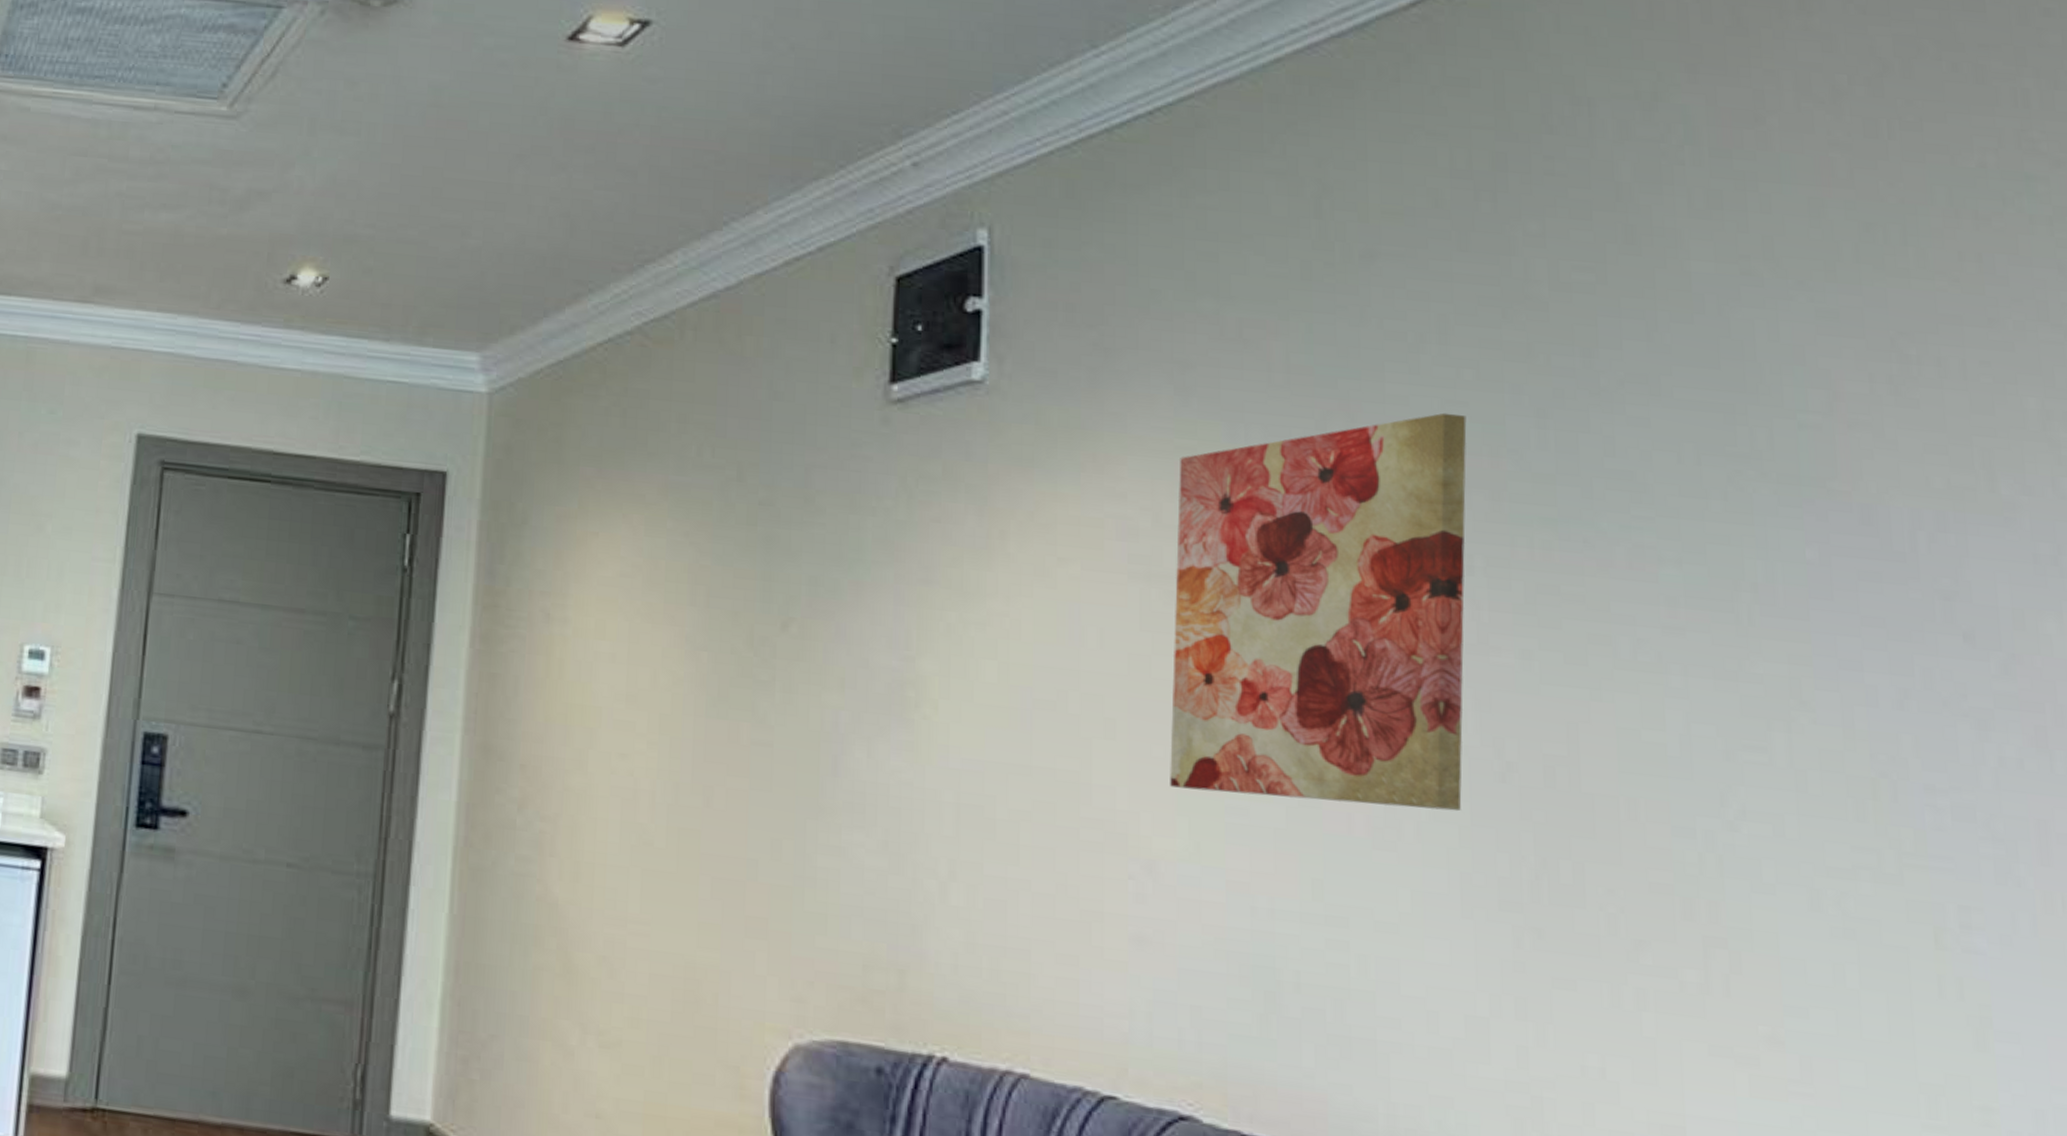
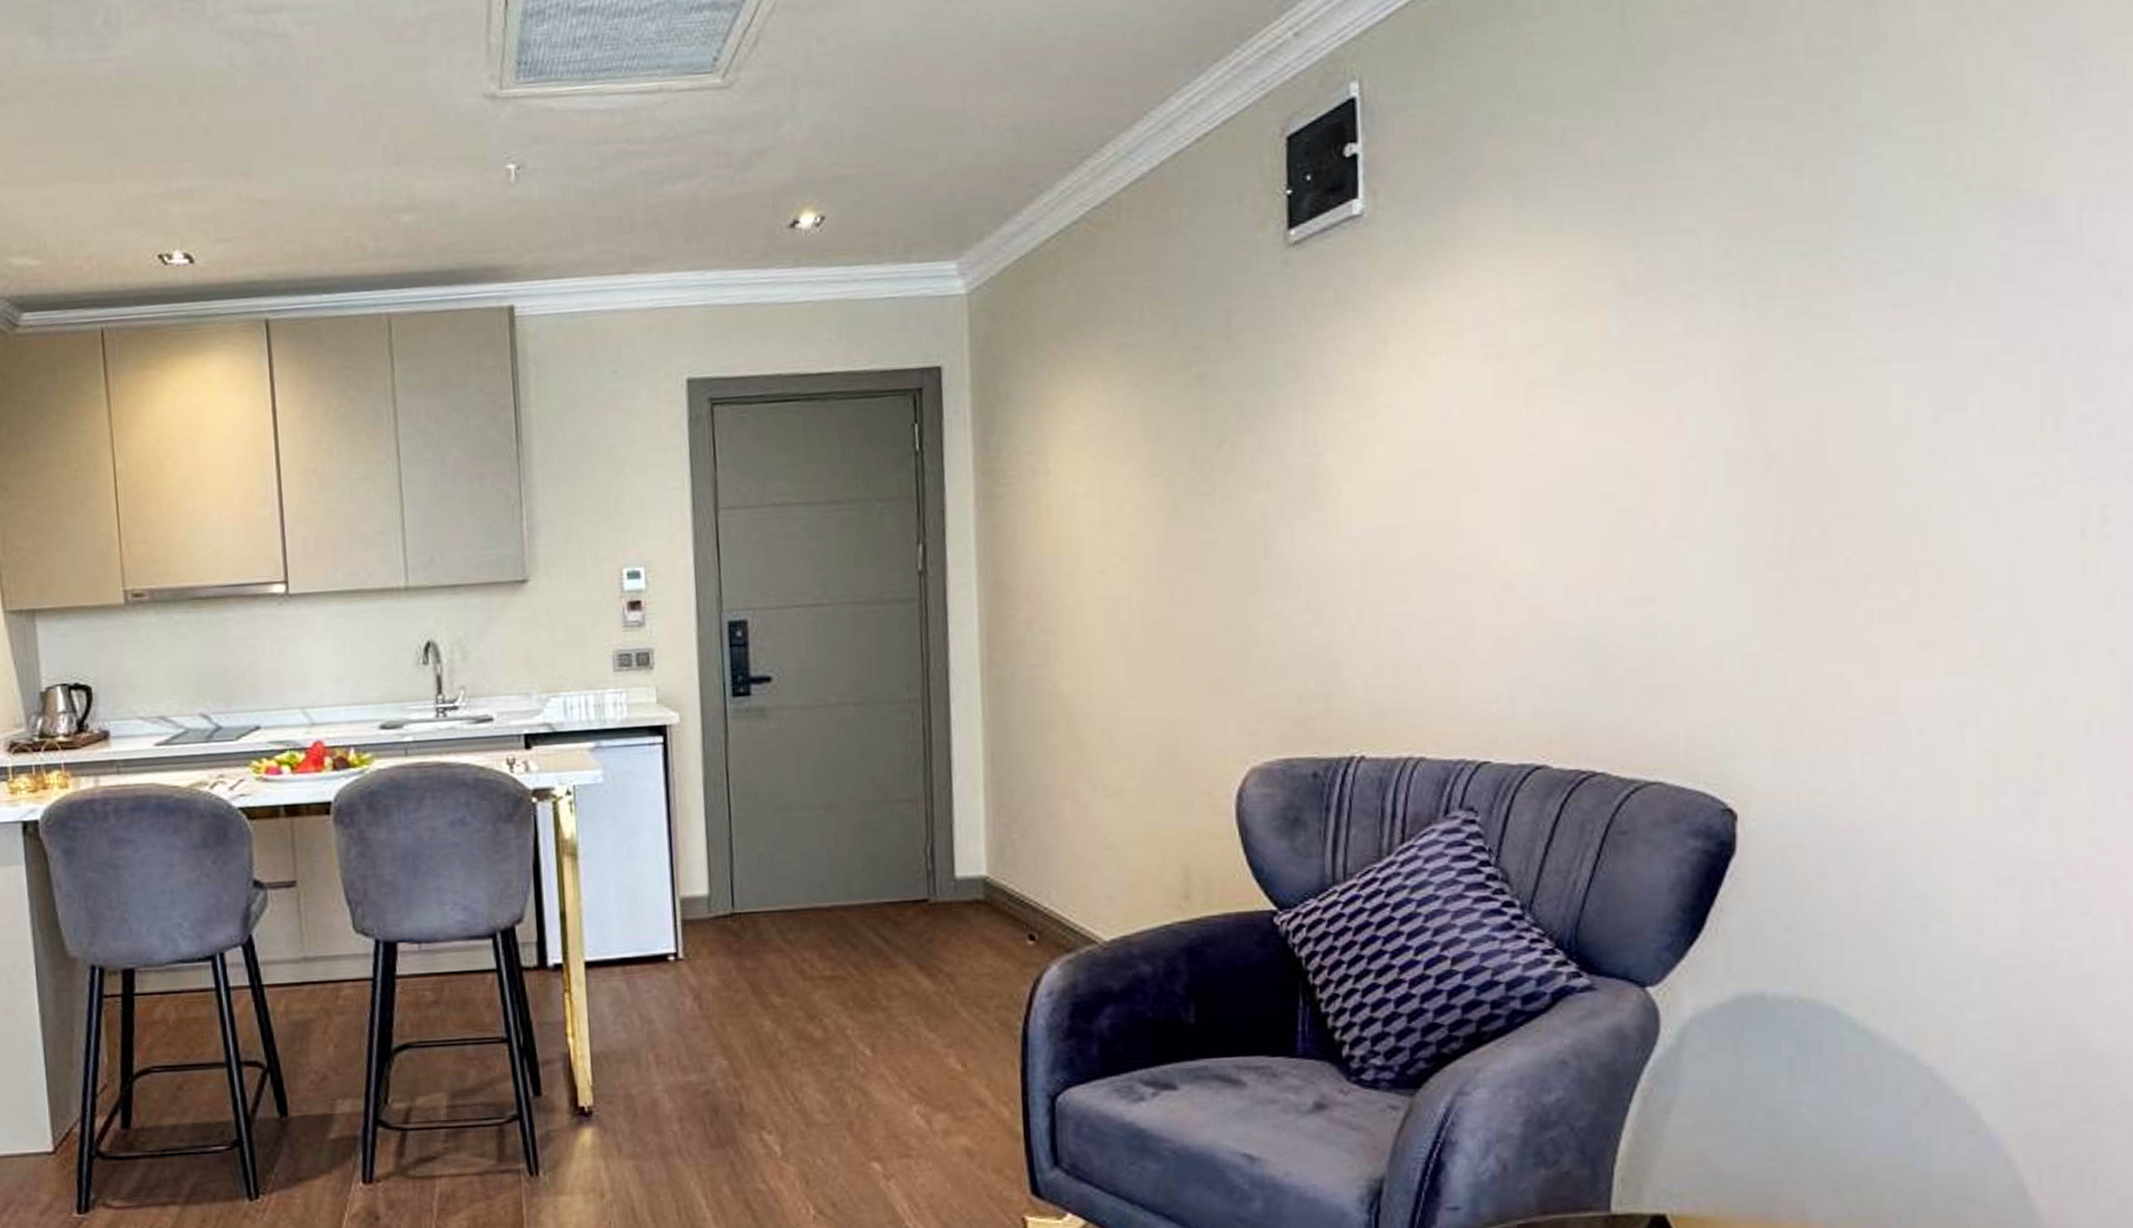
wall art: present [1170,412,1467,812] -> none [1519,177,1741,520]

